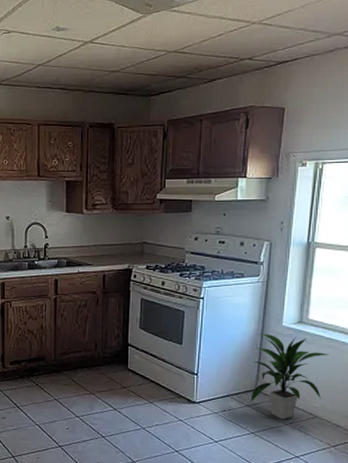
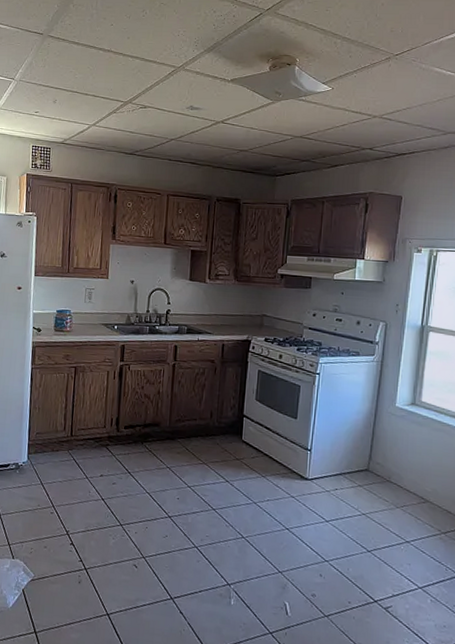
indoor plant: present [250,333,329,420] -> none [362,412,441,503]

